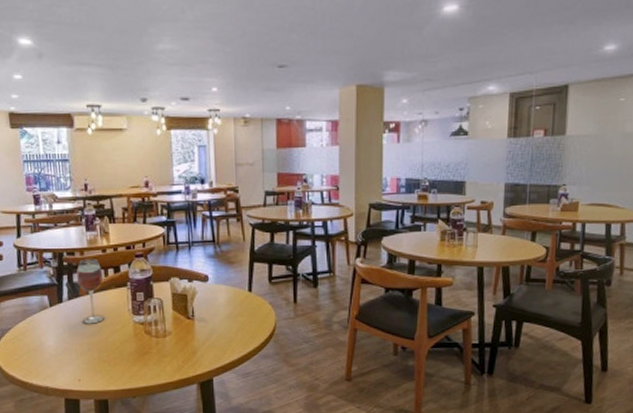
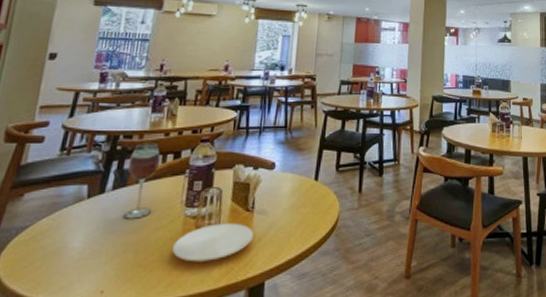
plate: none [128,329,198,360] -> present [171,223,254,262]

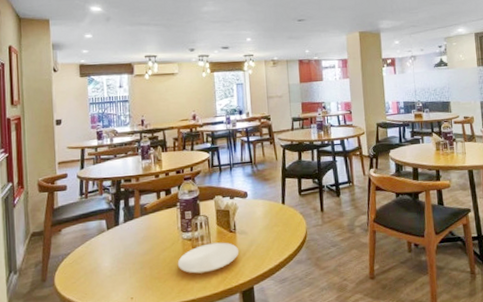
wineglass: present [123,143,161,219] -> none [132,183,156,244]

